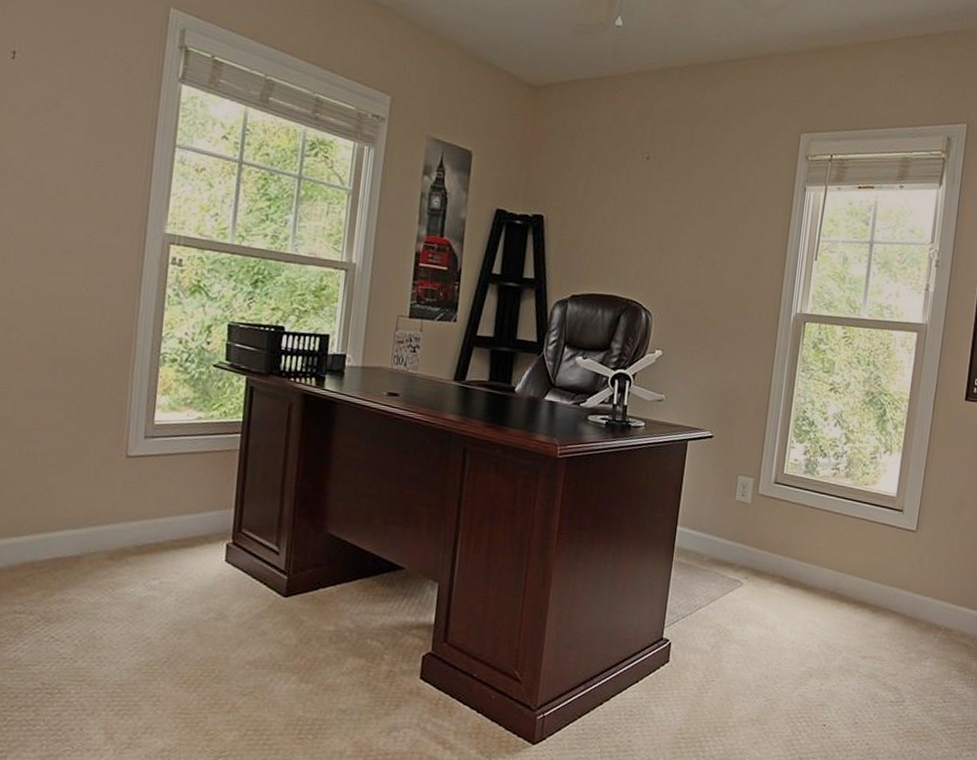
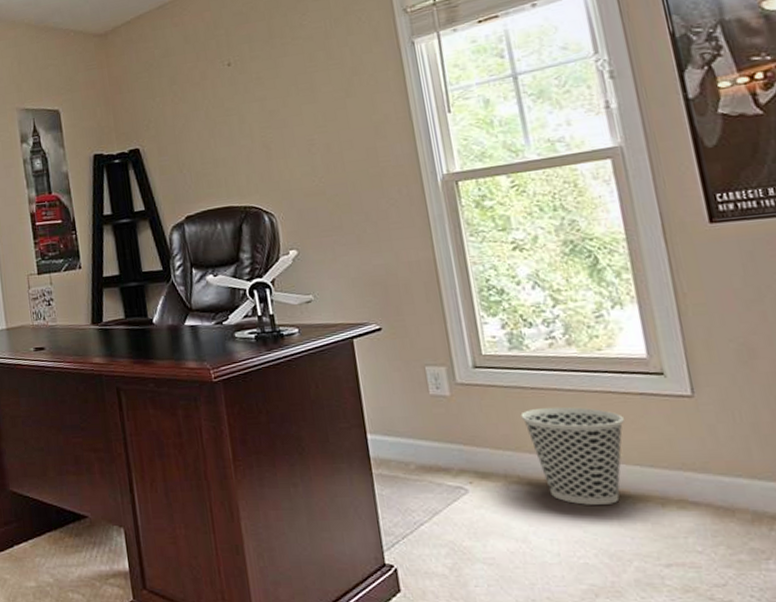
wastebasket: none [797,524,867,607] -> present [520,407,624,505]

